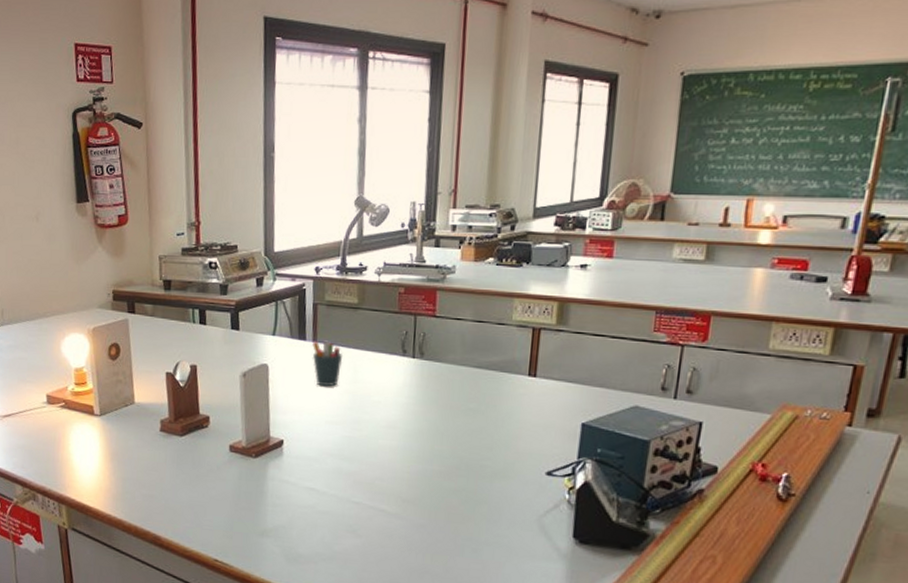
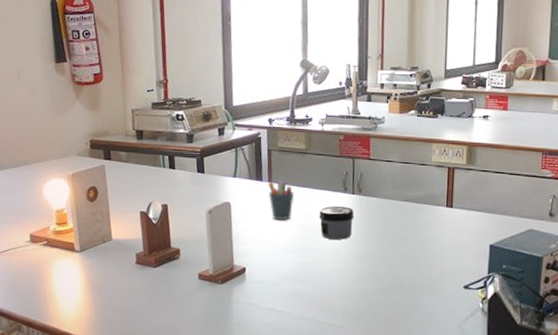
jar: none [372,371,414,411] -> present [319,206,355,240]

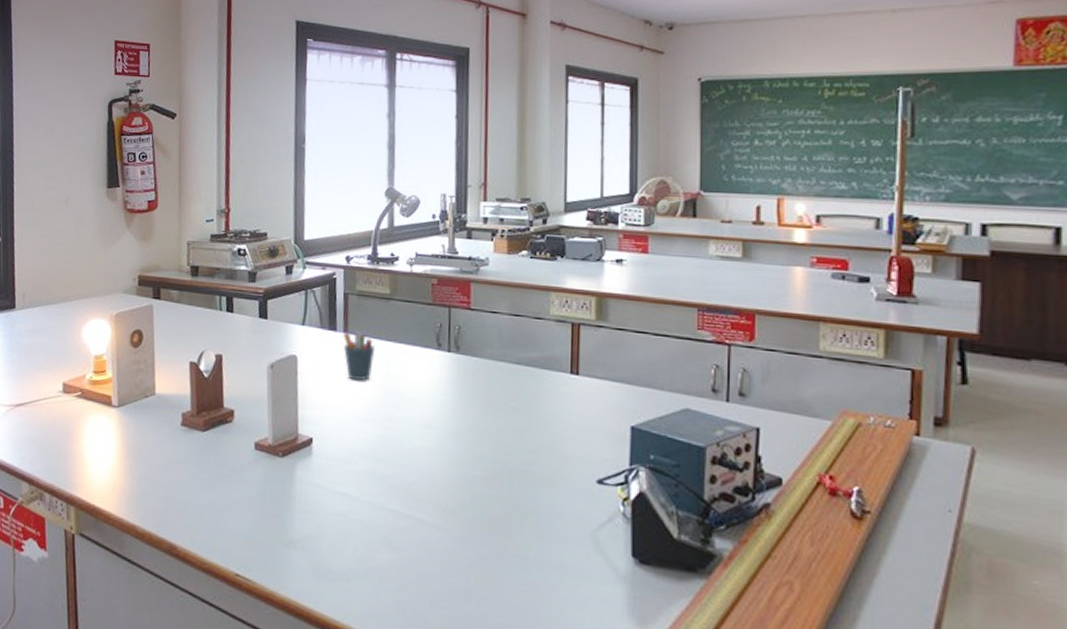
jar: present [319,206,355,240] -> none [406,366,451,409]

